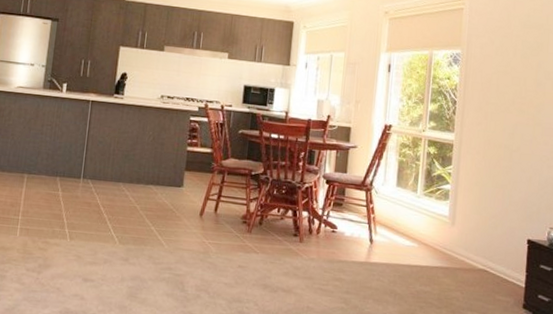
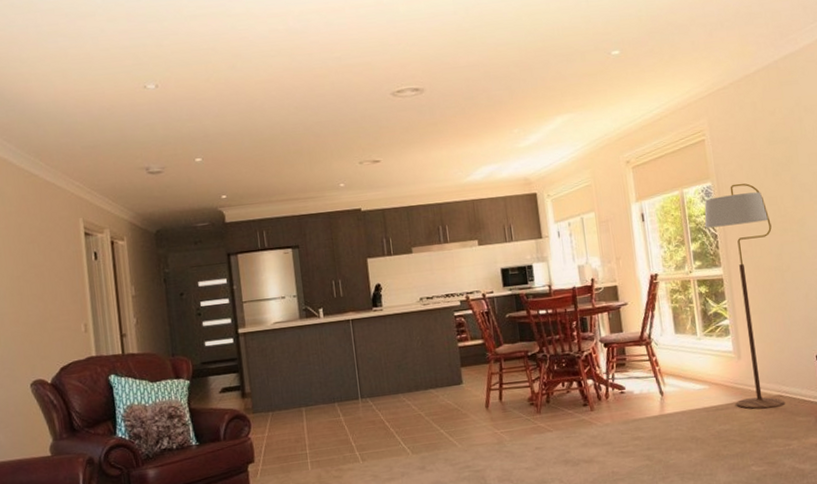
floor lamp: none [440,56,510,282] -> present [704,183,786,410]

